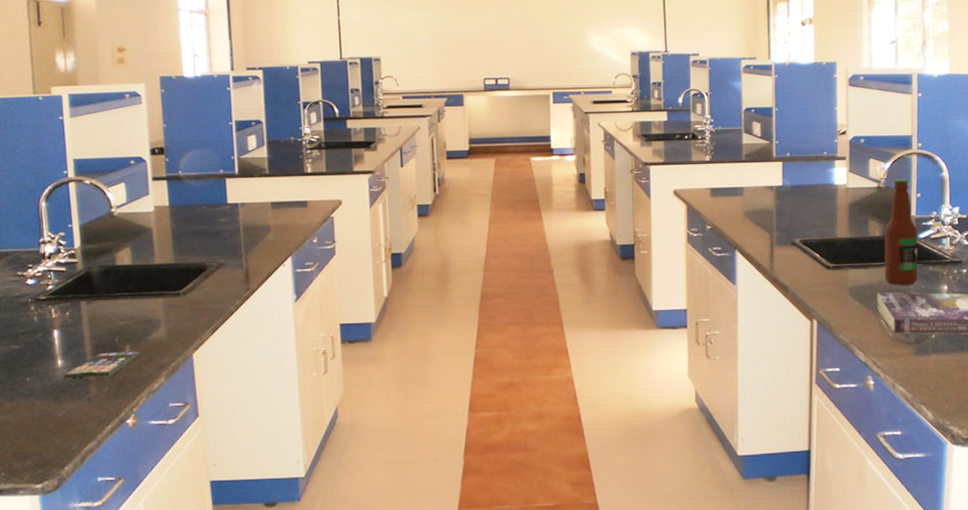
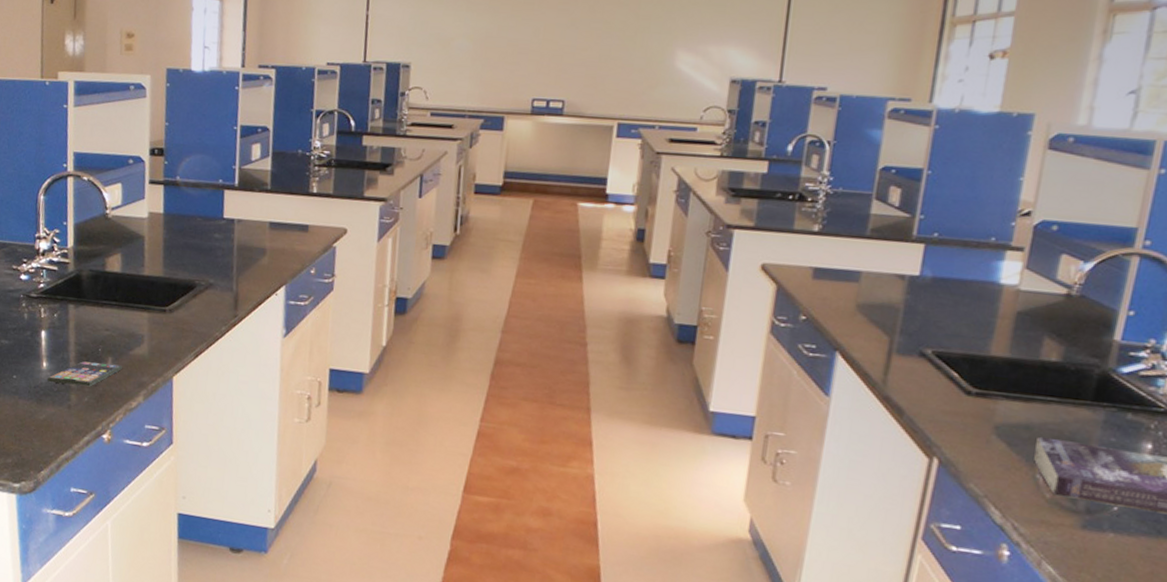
bottle: present [884,178,918,286] -> none [1053,286,1120,435]

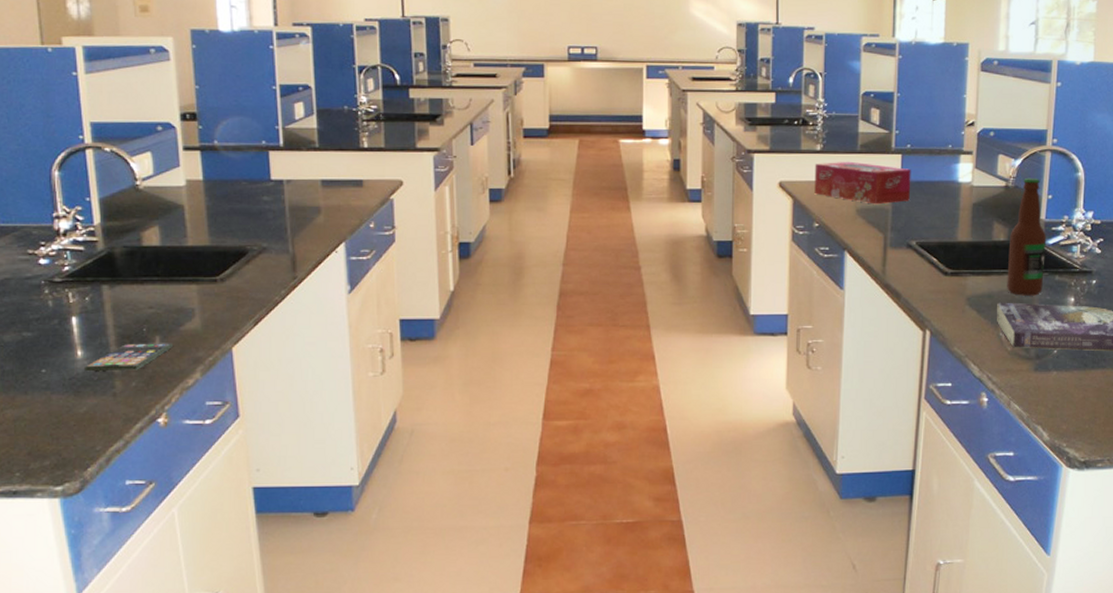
tissue box: none [805,246,936,301] -> present [814,161,911,205]
bottle: none [1053,286,1120,435] -> present [1007,177,1047,296]

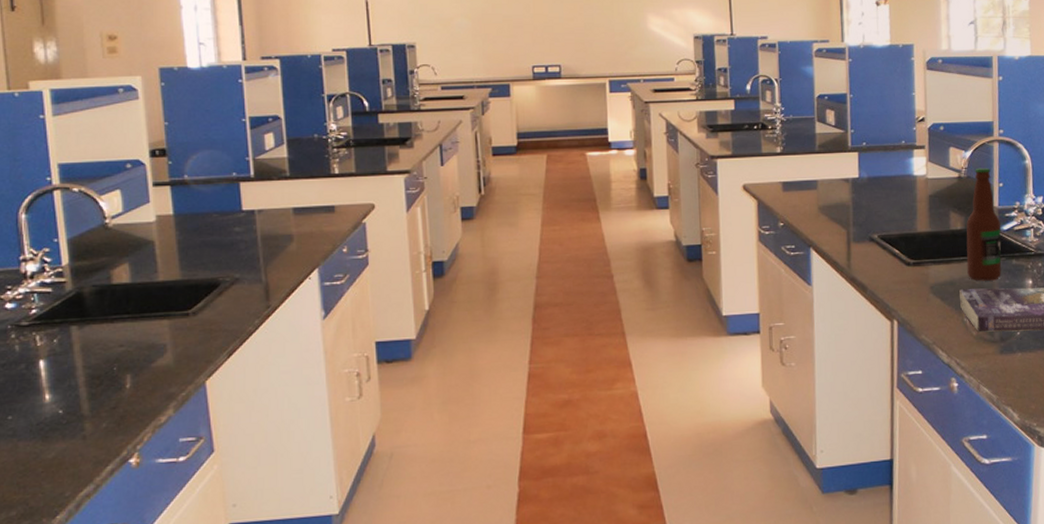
smartphone: present [85,343,173,372] -> none [53,380,144,416]
tissue box: present [814,161,911,205] -> none [776,161,869,202]

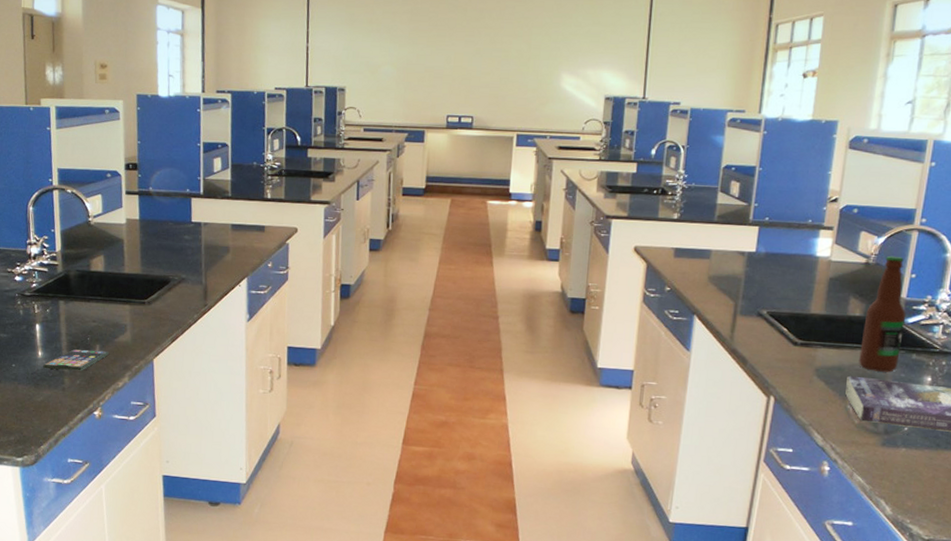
smartphone: none [53,380,144,416] -> present [43,349,109,371]

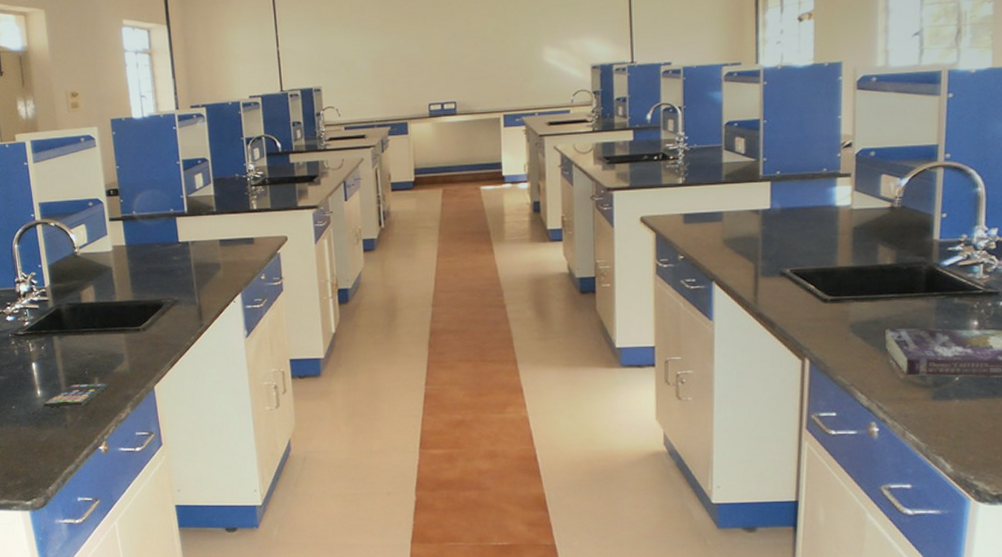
bottle: present [859,255,906,372] -> none [896,196,942,321]

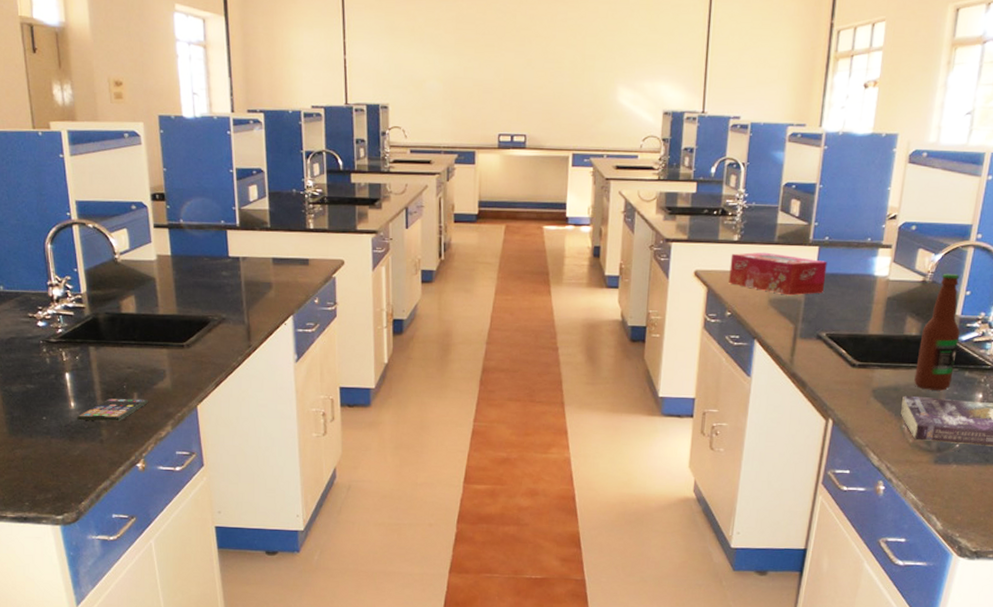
tissue box: none [677,192,782,234] -> present [729,252,827,296]
bottle: none [896,196,942,321] -> present [914,273,960,391]

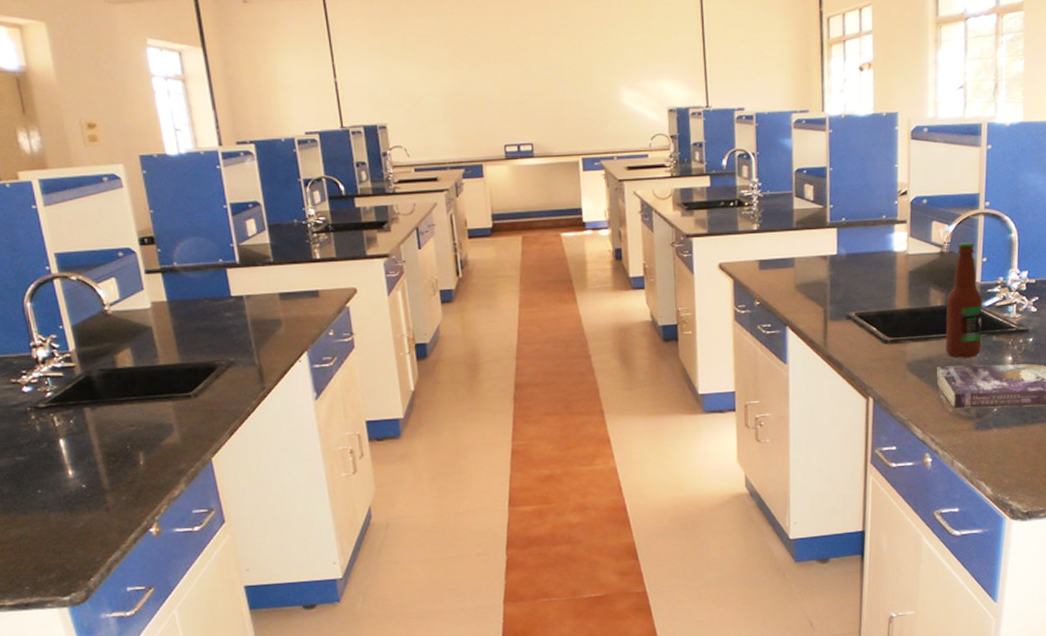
smartphone: present [77,398,148,422] -> none [77,457,156,490]
tissue box: present [729,252,827,296] -> none [752,238,848,279]

